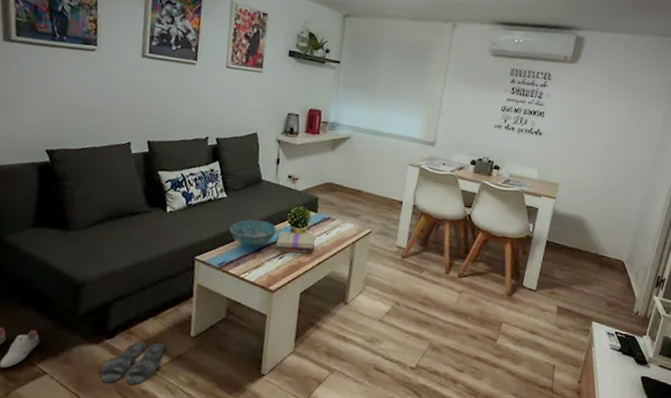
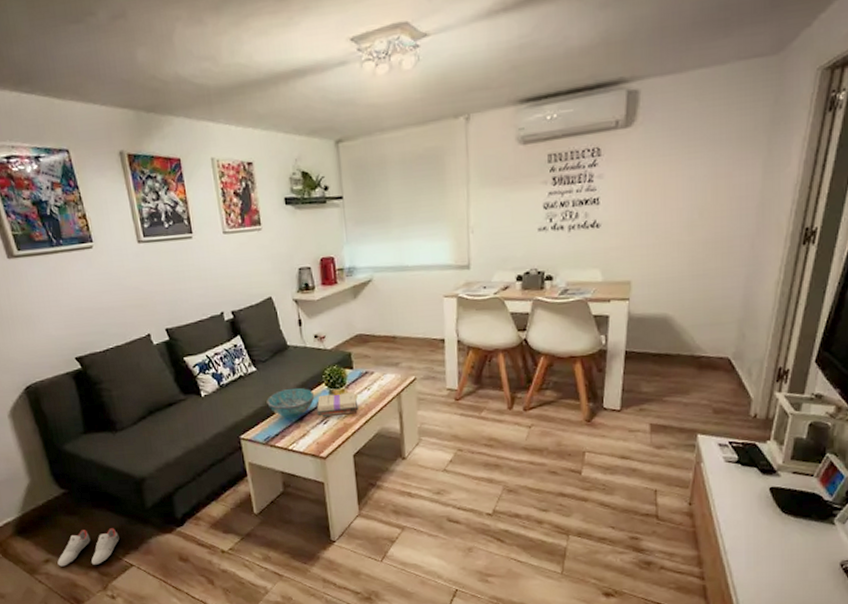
slippers: present [100,342,166,386] -> none [179,525,234,567]

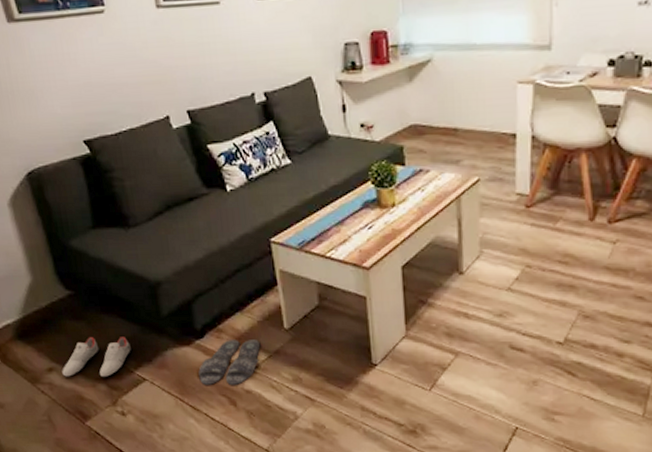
slippers: none [179,525,234,567] -> present [198,340,261,386]
bowl: present [266,387,315,419] -> none [302,185,359,221]
books: present [316,392,359,418] -> none [360,193,410,222]

